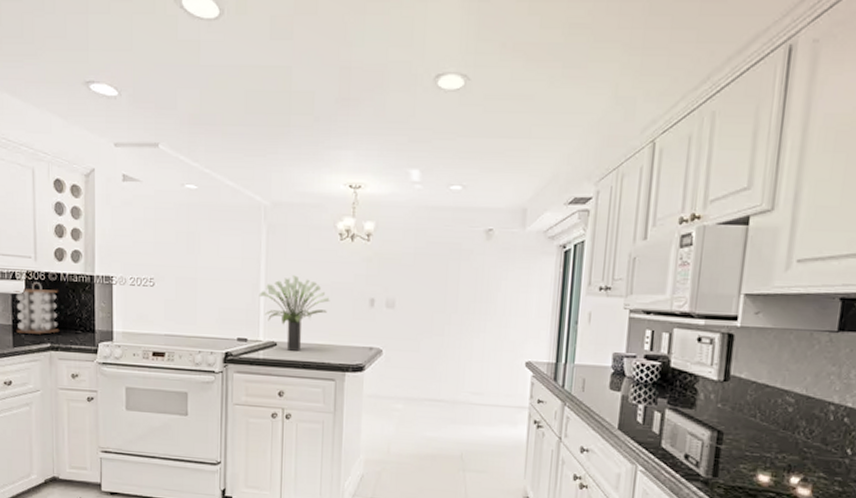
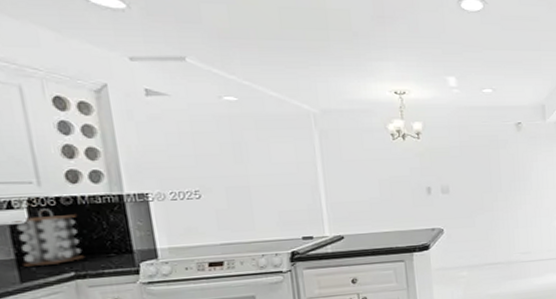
flower arrangement: present [259,275,330,351] -> none [319,174,390,242]

